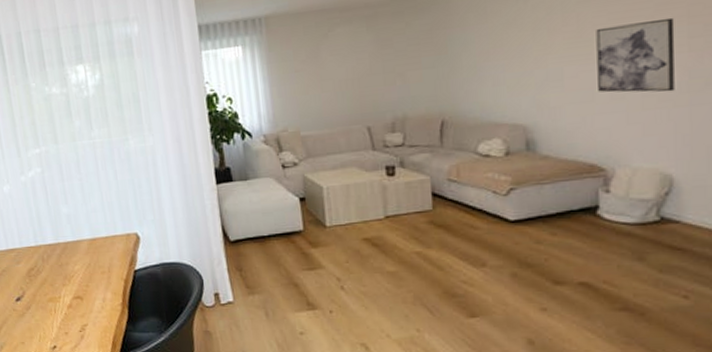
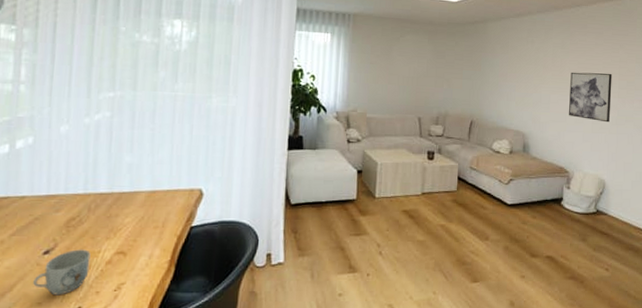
mug: none [14,295,56,336] -> present [33,249,91,295]

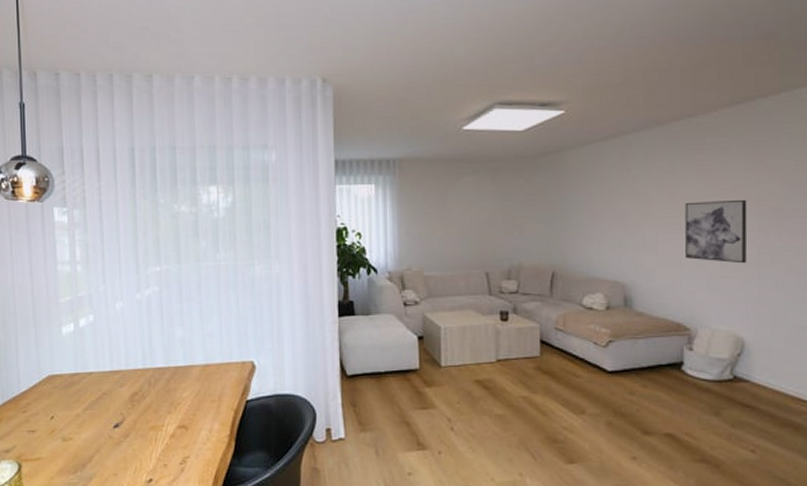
mug: present [33,249,91,295] -> none [108,423,156,467]

